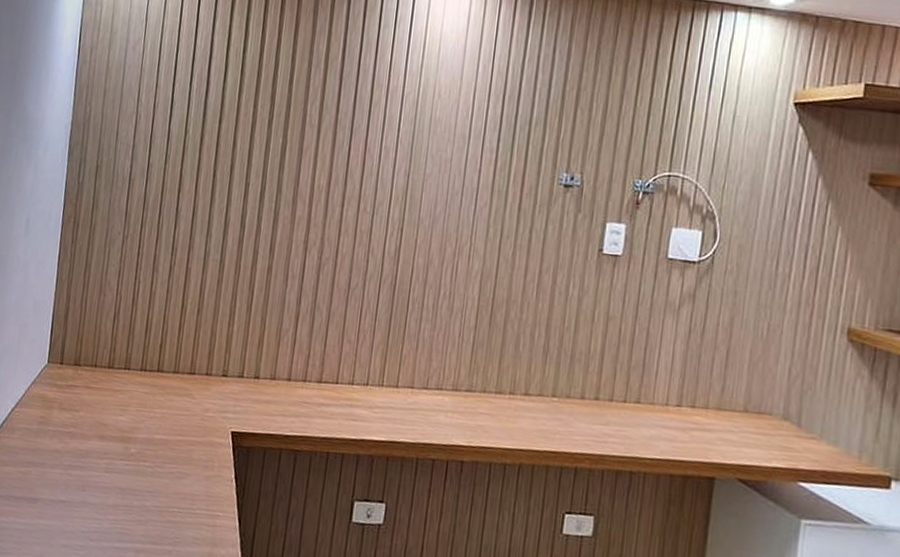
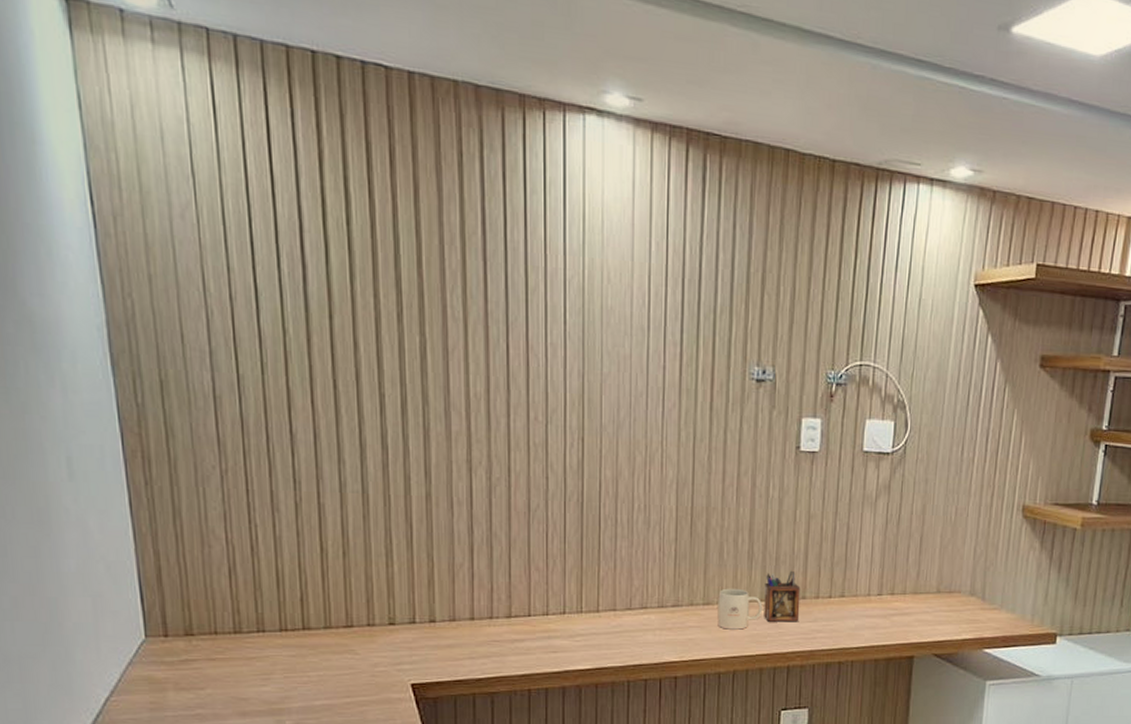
mug: none [507,379,554,423] -> present [717,588,763,630]
desk organizer: none [554,369,594,423] -> present [764,570,801,622]

